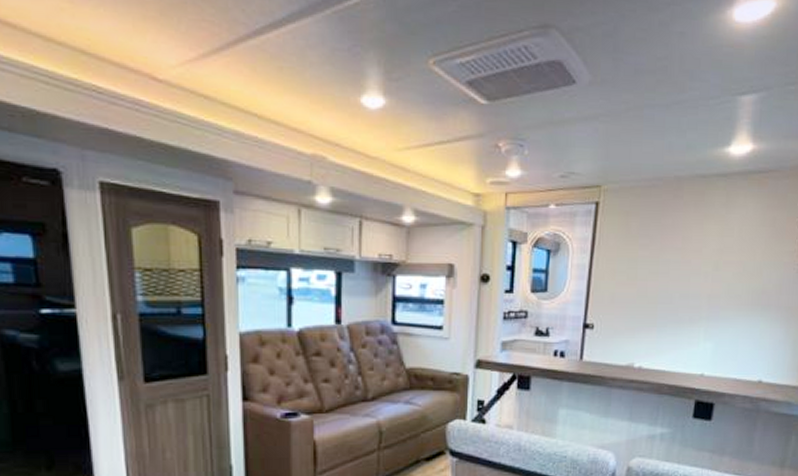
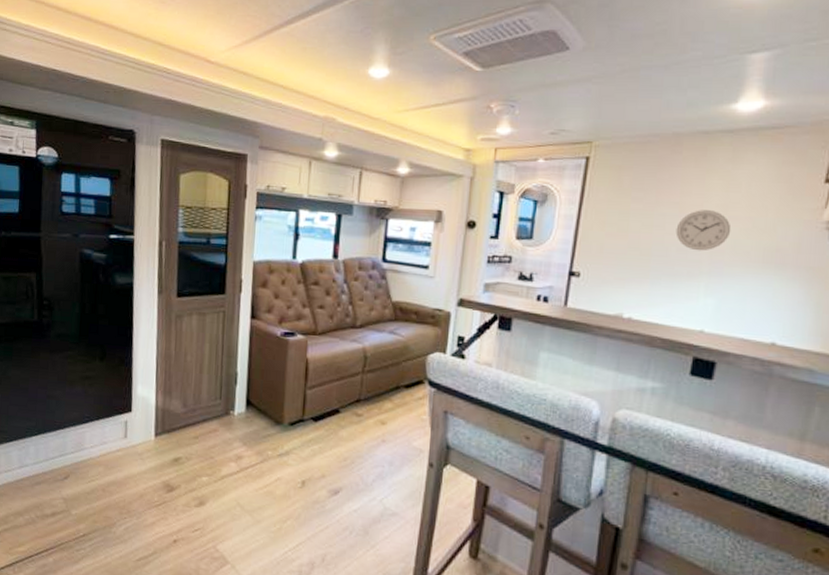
wall clock: none [679,255,726,297] -> present [675,210,731,251]

